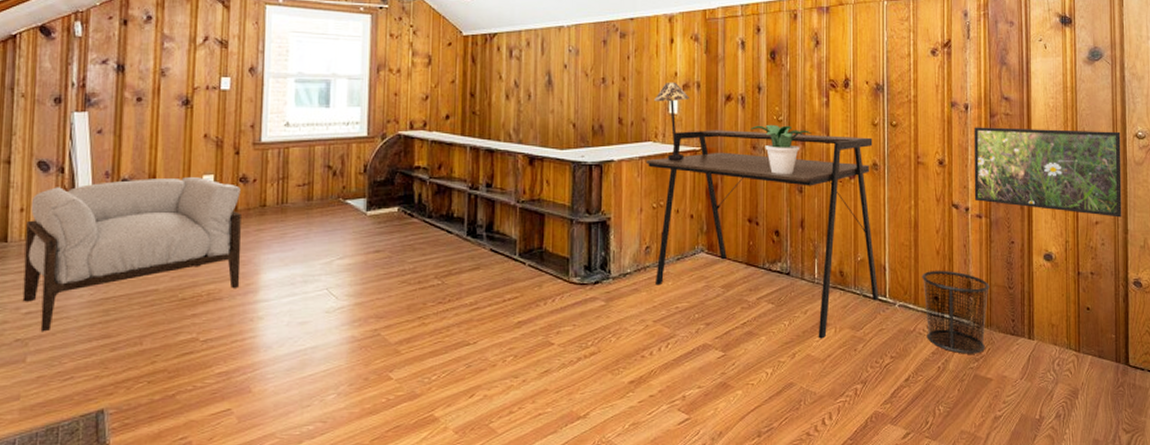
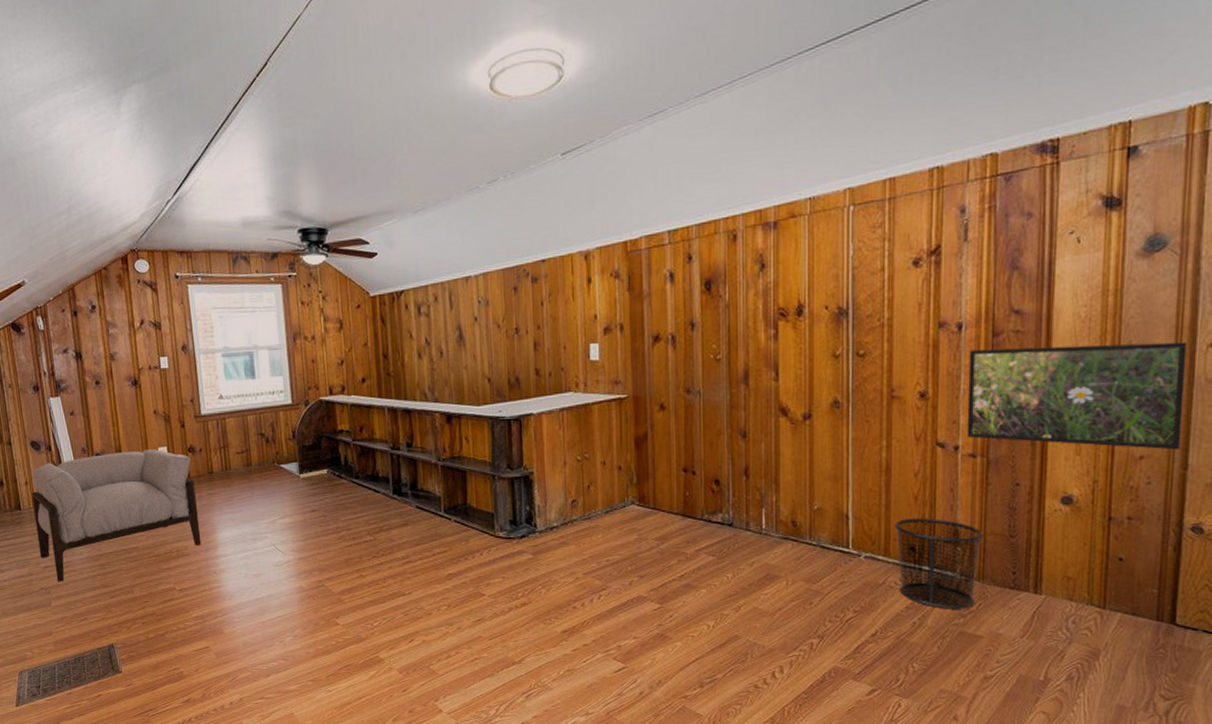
desk: present [646,130,879,339] -> none [568,371,840,592]
table lamp: present [654,82,689,161] -> none [573,325,612,411]
potted plant: present [749,124,812,174] -> none [682,364,757,419]

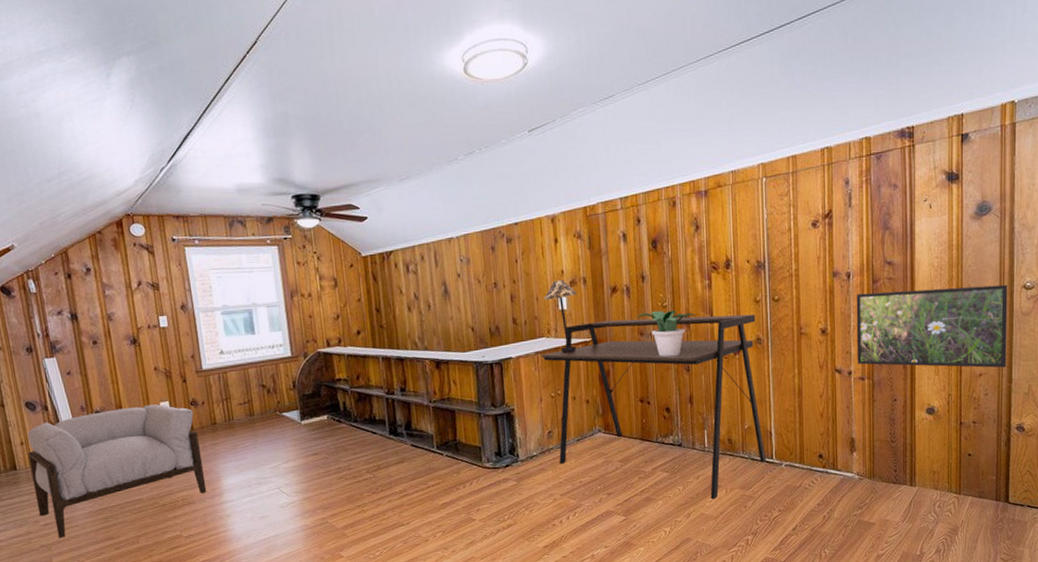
desk: none [568,371,840,592] -> present [542,314,766,500]
table lamp: none [573,325,612,411] -> present [544,279,577,353]
potted plant: none [682,364,757,419] -> present [636,310,696,357]
waste bin: present [894,518,984,609] -> none [806,430,872,504]

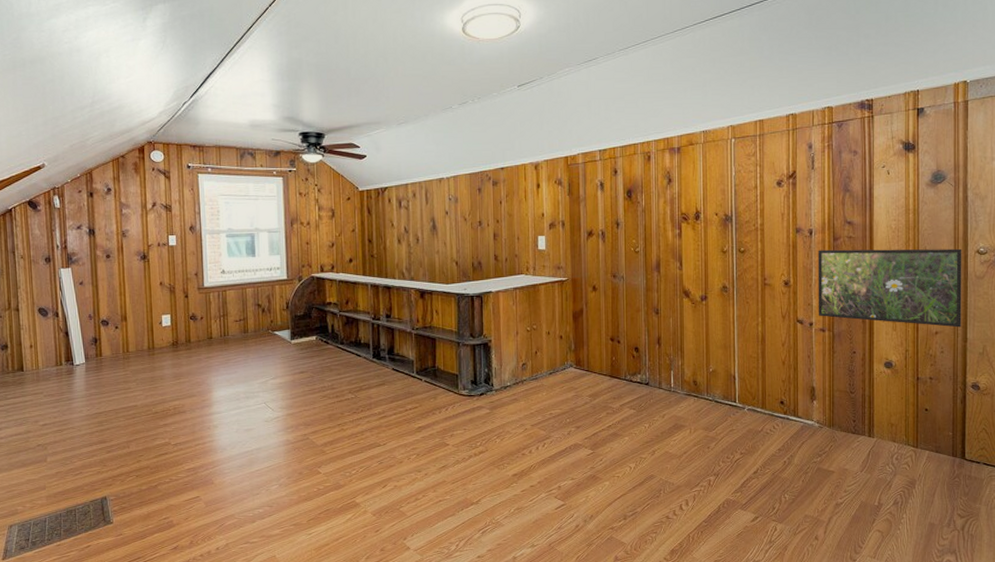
armchair: present [27,404,207,539] -> none [36,317,198,439]
desk: present [542,314,766,500] -> none [520,262,730,439]
table lamp: present [544,279,577,353] -> none [525,222,555,290]
potted plant: present [636,310,696,357] -> none [609,255,666,299]

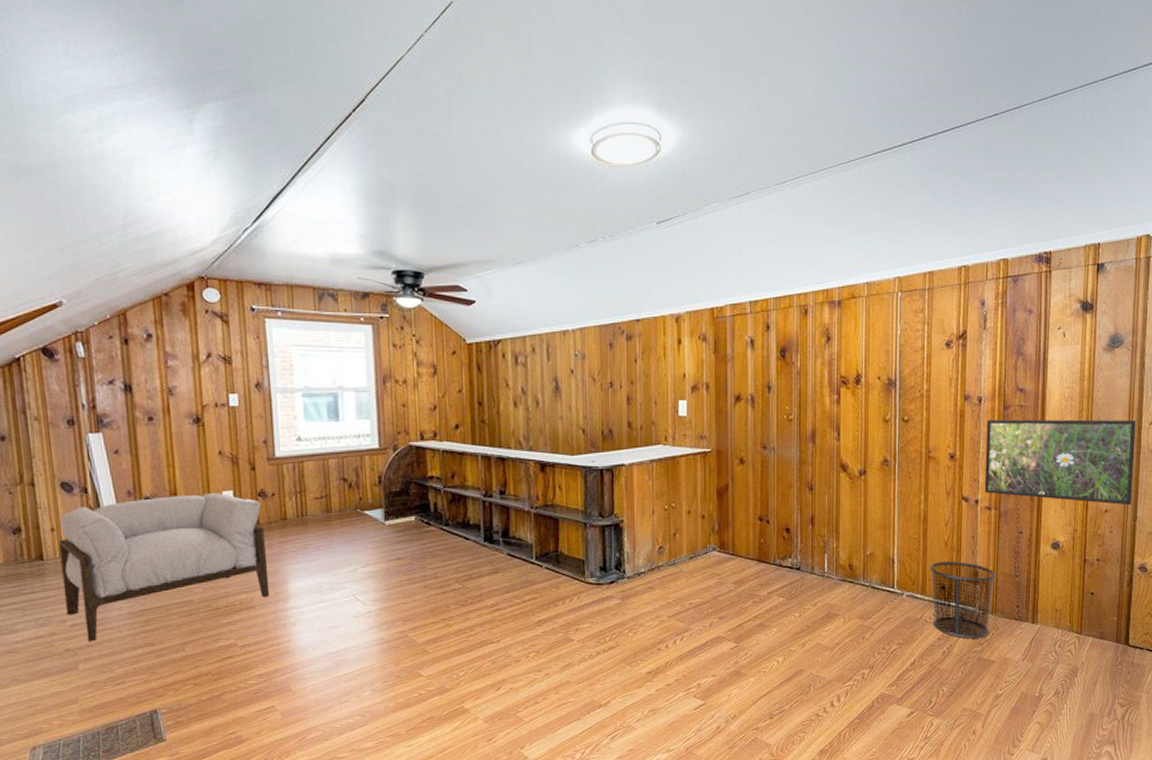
armchair: none [36,317,198,439] -> present [59,493,270,642]
waste bin: none [768,379,832,450] -> present [929,561,996,639]

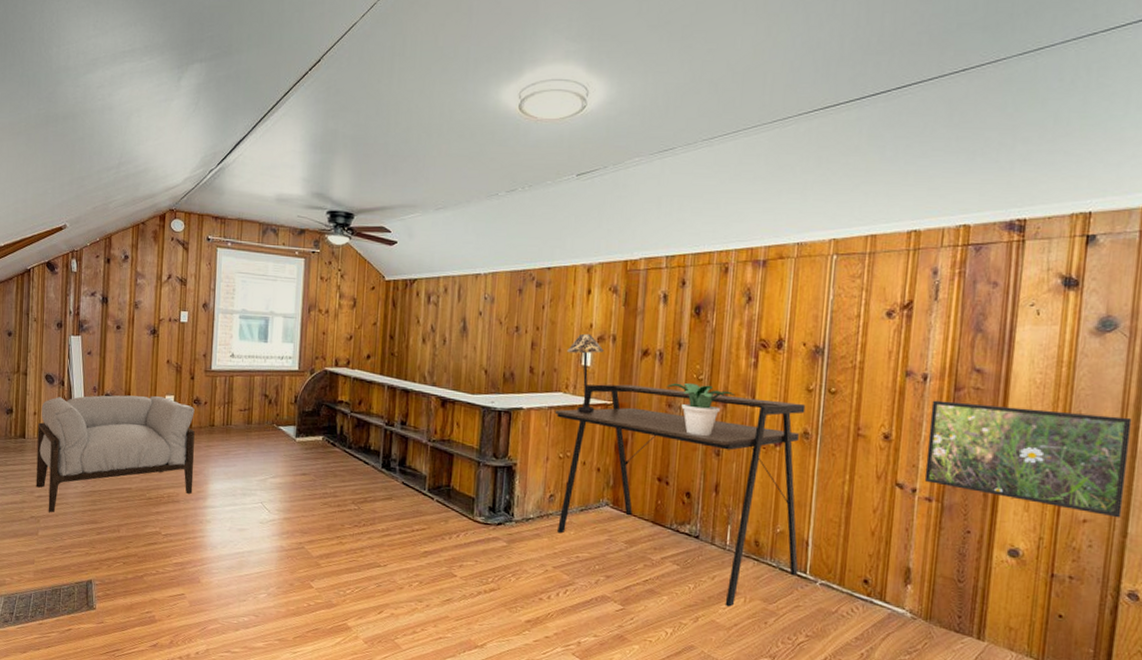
desk: none [657,431,887,629] -> present [555,384,806,607]
table lamp: none [663,384,698,463] -> present [567,333,604,414]
potted plant: none [759,423,823,473] -> present [665,382,736,436]
waste bin: present [929,561,996,639] -> none [850,552,934,647]

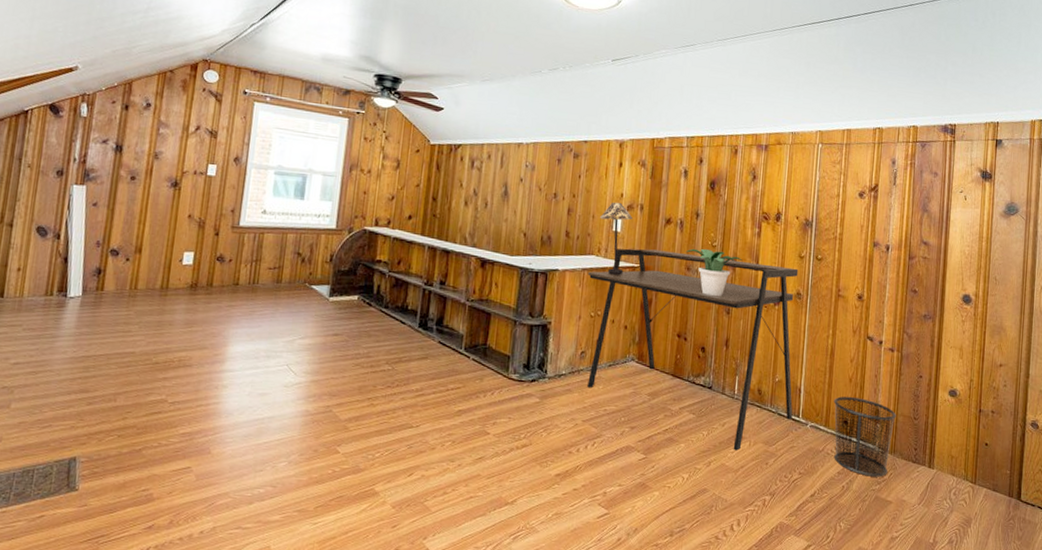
armchair: present [36,395,195,513] -> none [12,250,217,382]
waste bin: none [850,552,934,647] -> present [833,396,896,477]
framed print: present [924,400,1132,518] -> none [888,267,1030,362]

